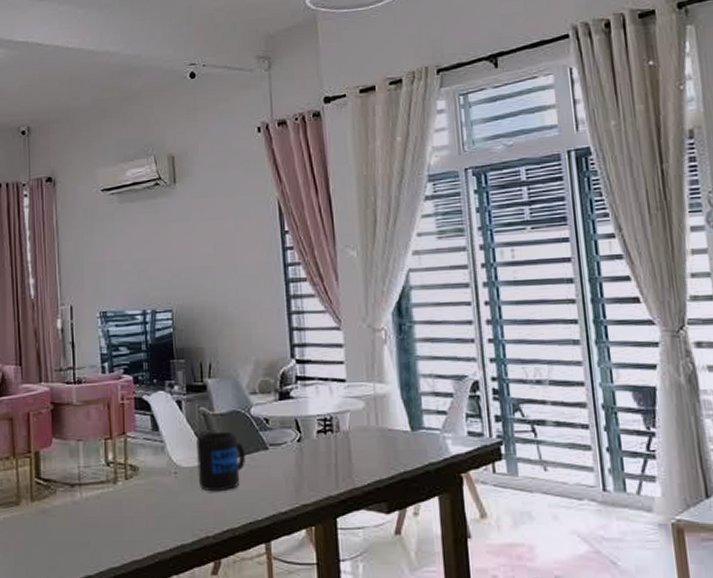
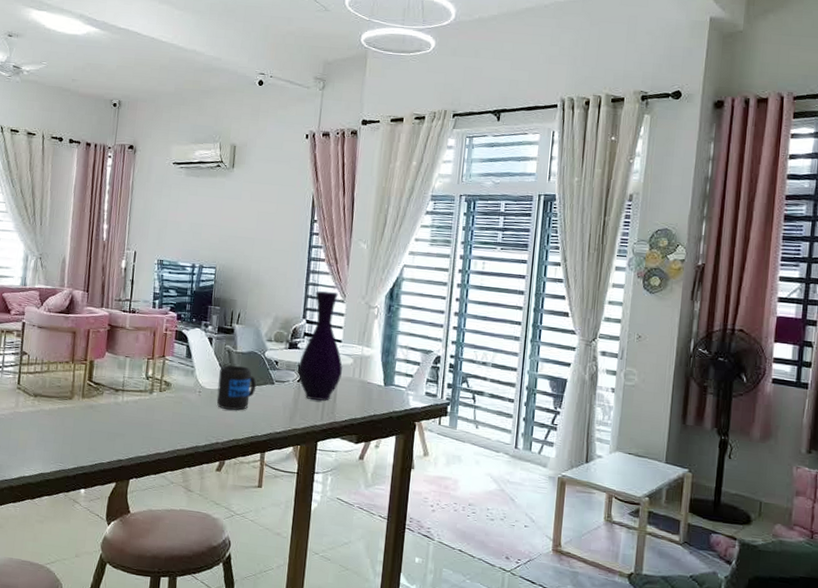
vase: none [295,317,353,464] -> present [298,290,343,401]

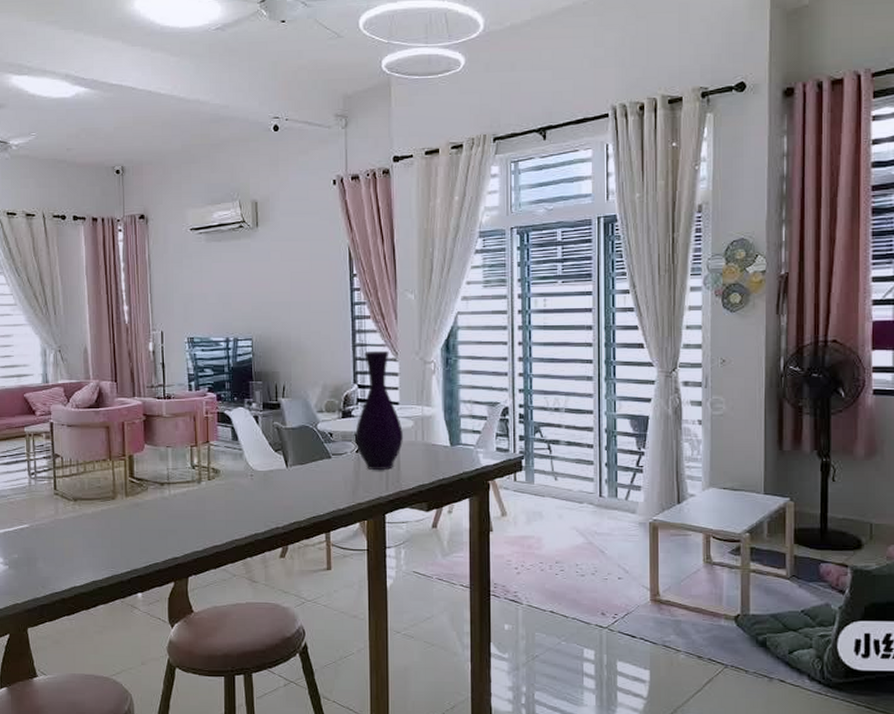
mug: present [216,365,257,411] -> none [269,442,312,492]

